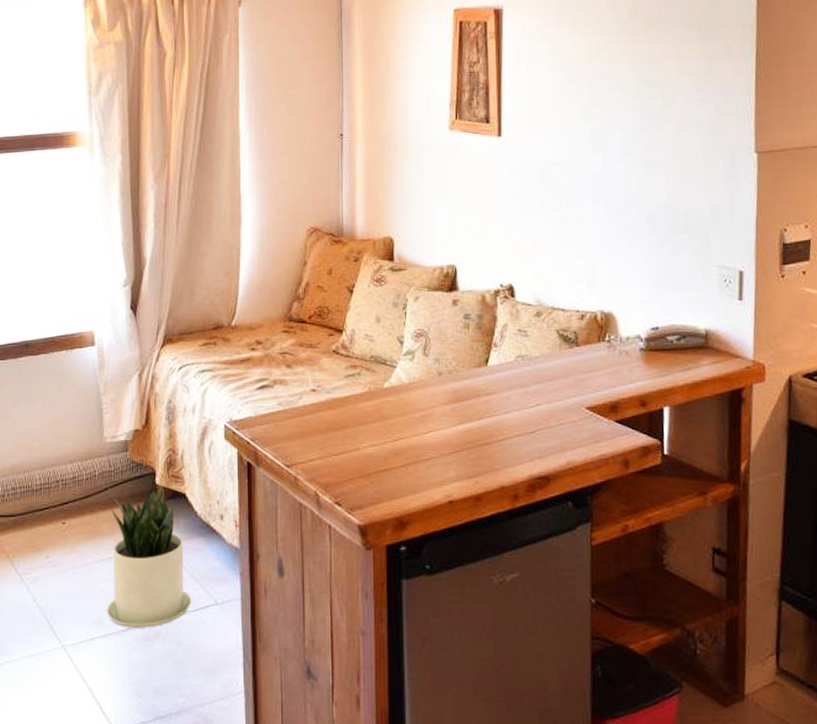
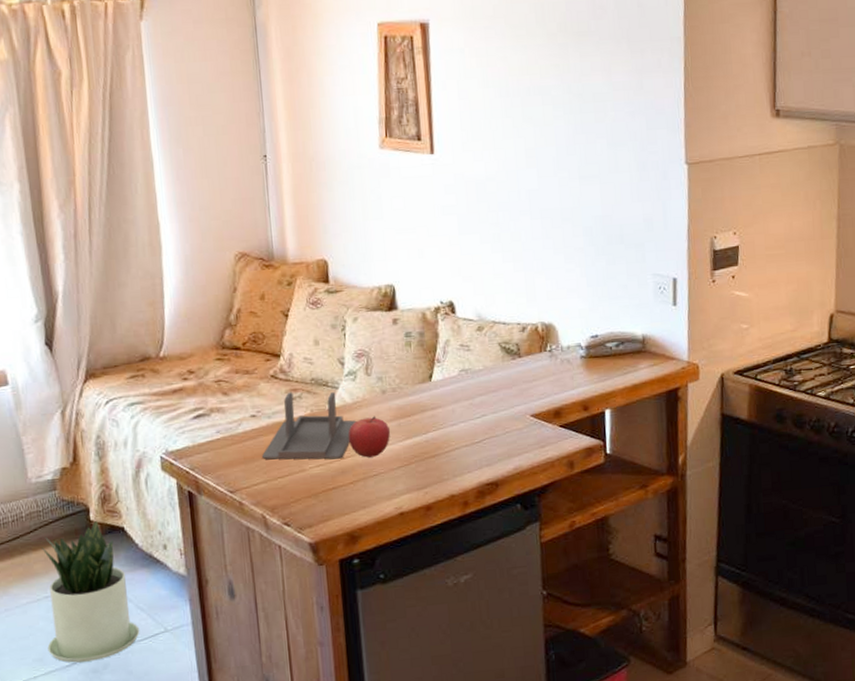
napkin holder: none [319,368,412,440] -> present [262,392,357,460]
fruit: none [402,398,445,441] -> present [347,416,391,458]

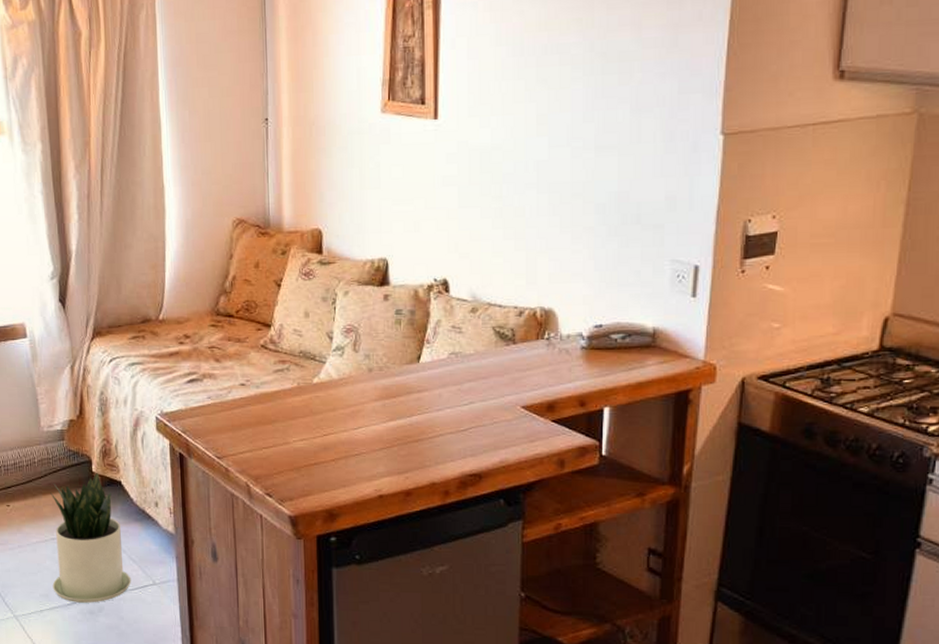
napkin holder: present [262,392,357,460] -> none [249,363,342,435]
fruit: present [347,416,391,458] -> none [332,394,375,436]

